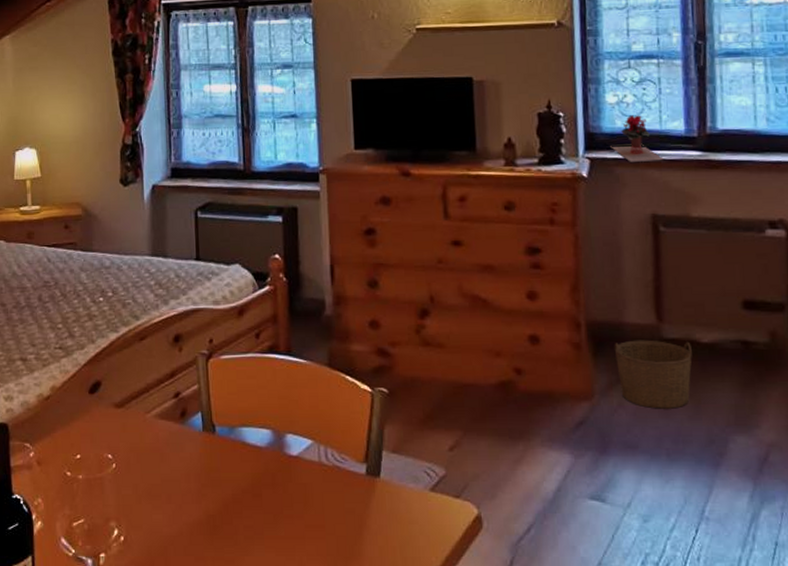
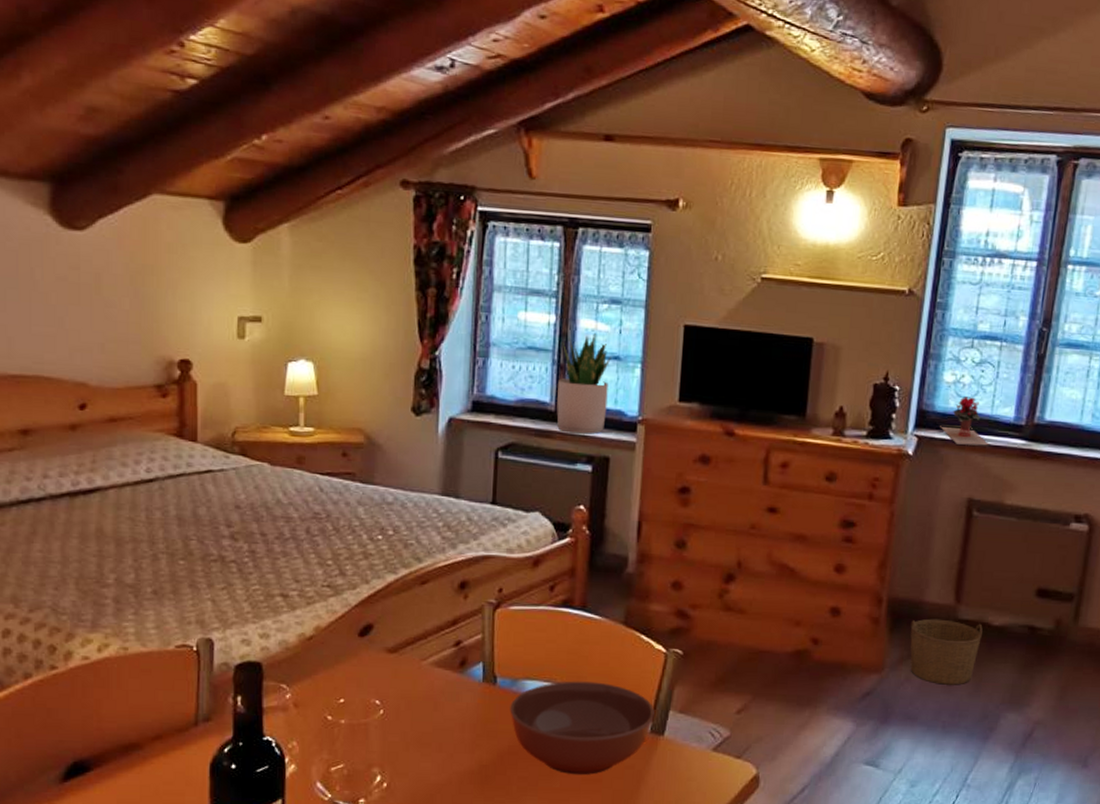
bowl: none [230,425,368,521] -> present [510,681,655,775]
planter: none [244,96,290,188] -> present [556,333,611,434]

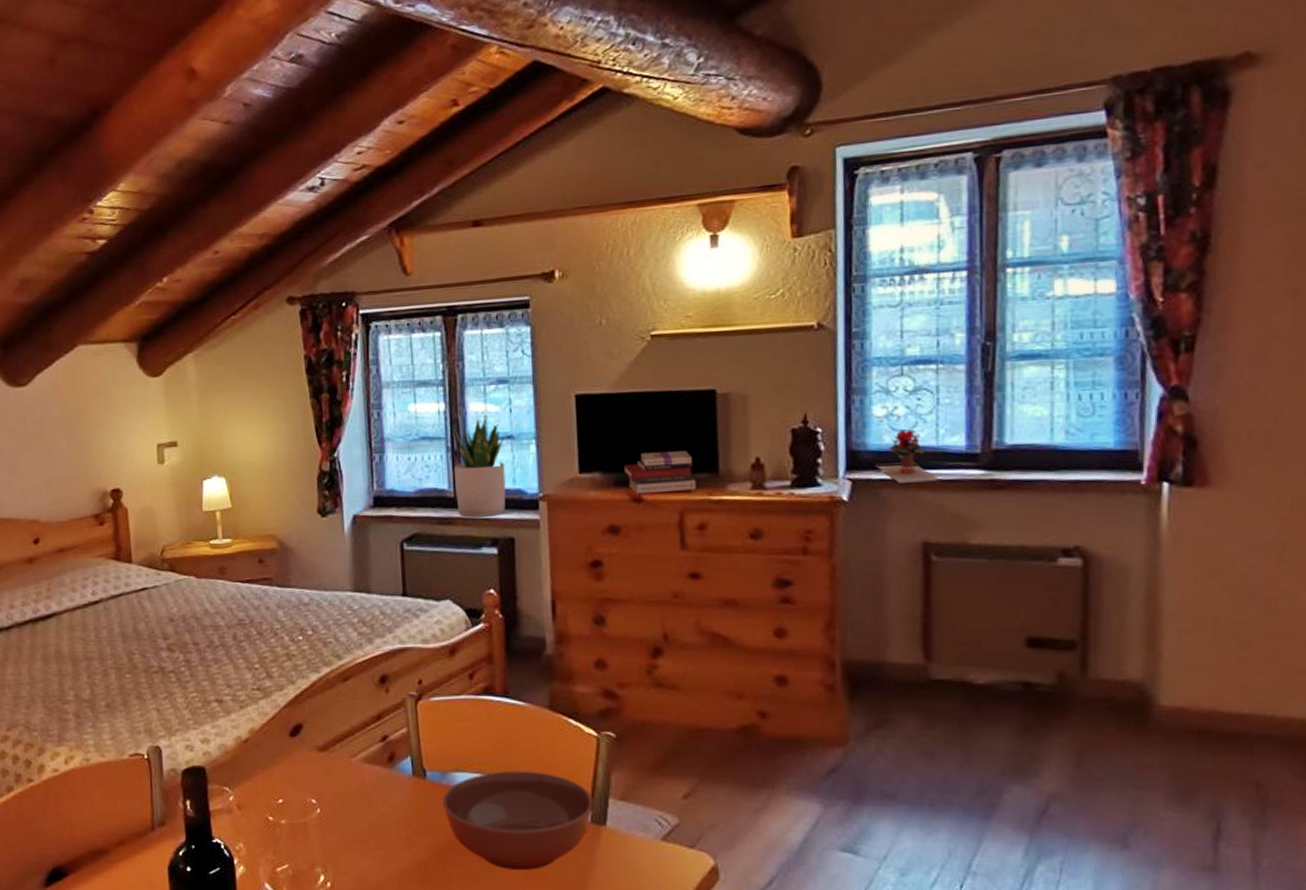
books: none [720,389,785,433] -> present [623,450,697,494]
basket: present [910,618,983,685] -> none [873,681,964,756]

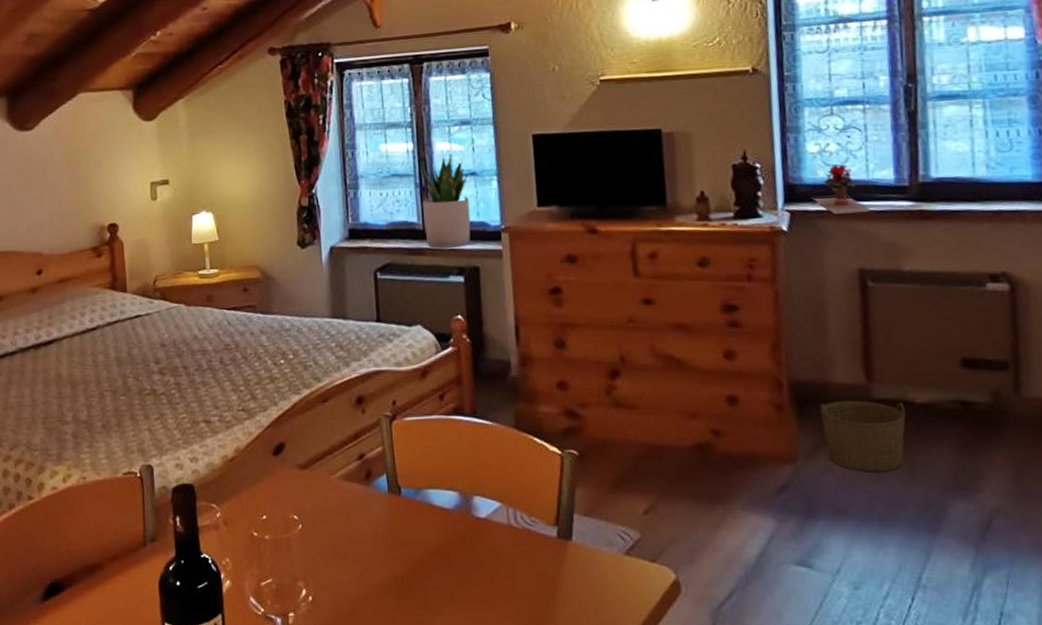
bowl: present [442,771,593,870] -> none [416,488,559,583]
books: present [623,450,697,494] -> none [578,185,647,226]
basket: none [873,681,964,756] -> present [819,400,906,472]

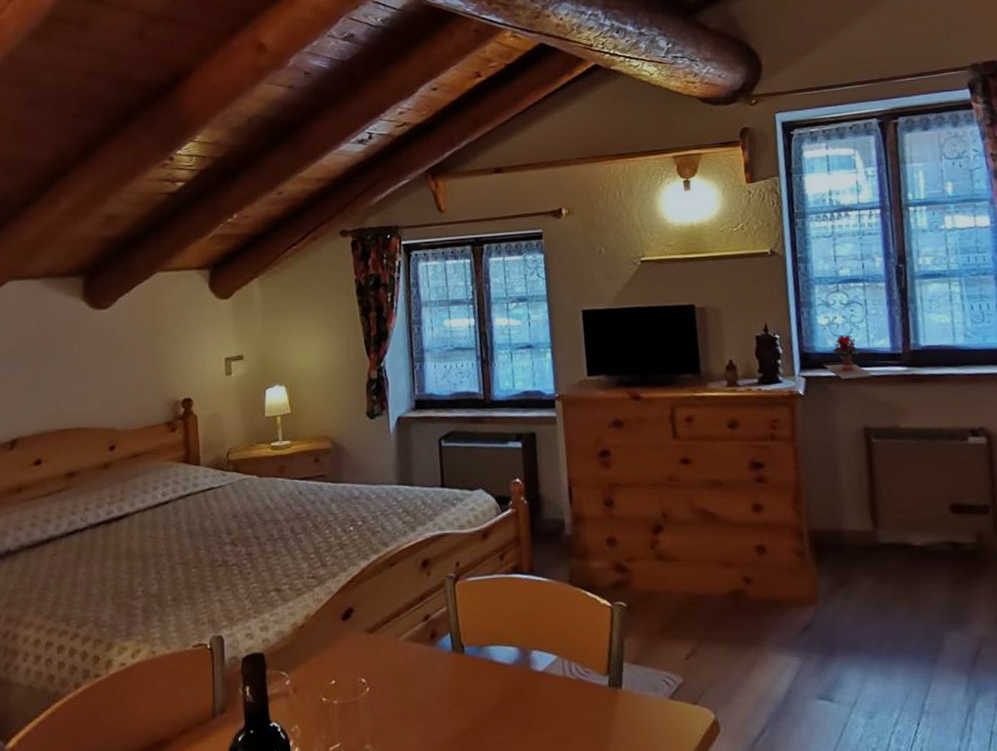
planter: present [422,154,471,248] -> none [483,328,528,416]
basket: present [819,400,906,472] -> none [834,545,907,610]

